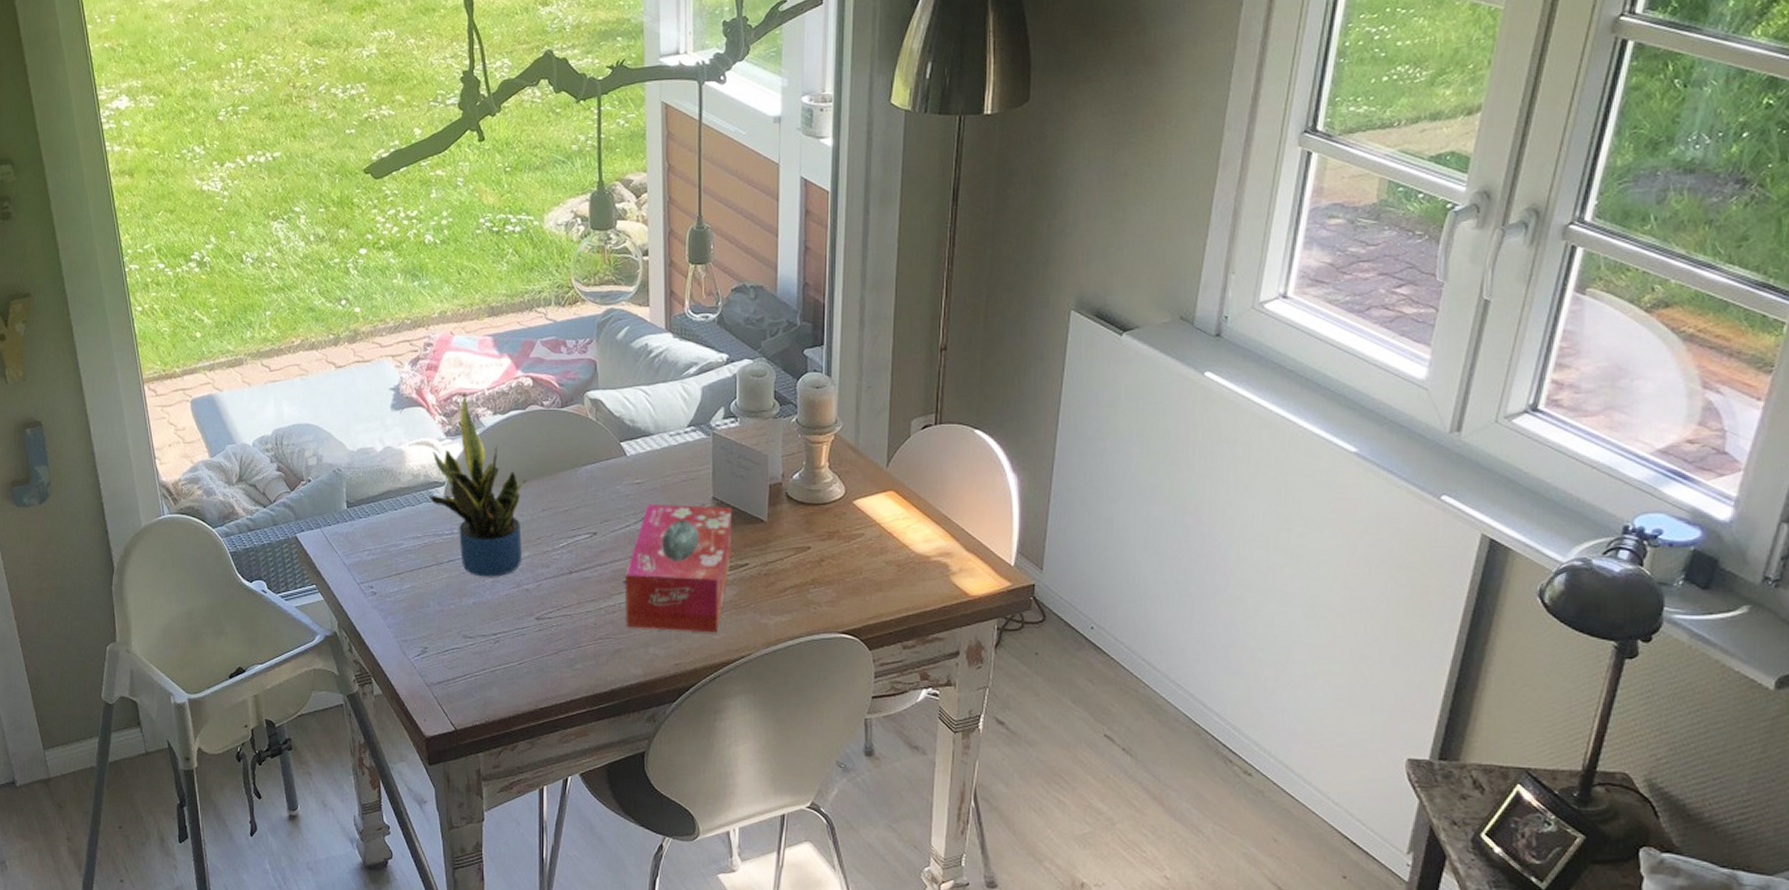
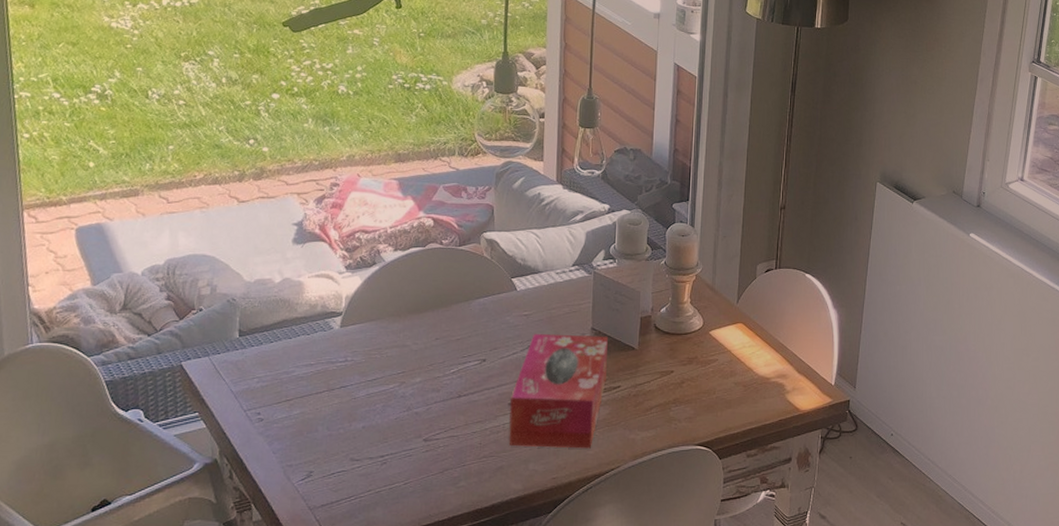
potted plant: present [428,392,527,577] -> none [324,229,423,402]

